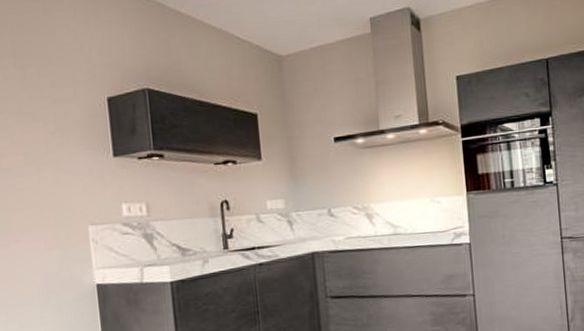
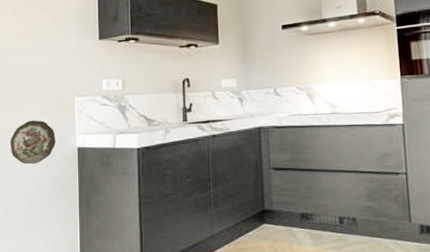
decorative plate: none [8,254,68,307] -> present [10,120,55,165]

